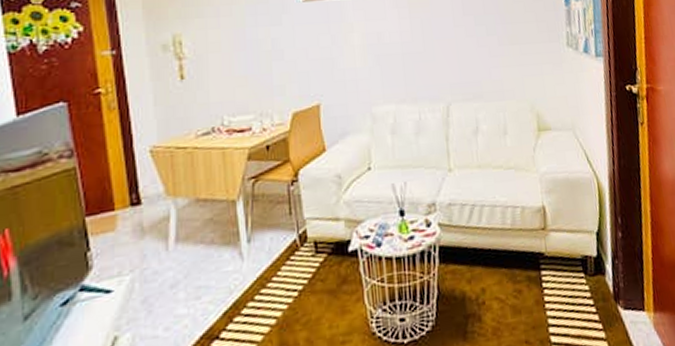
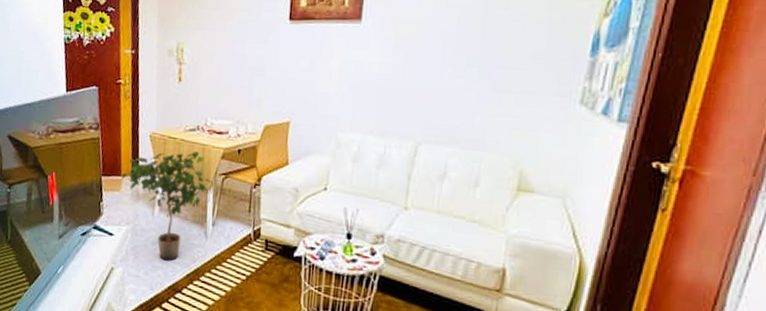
potted plant: none [113,158,241,304] -> present [120,151,213,261]

